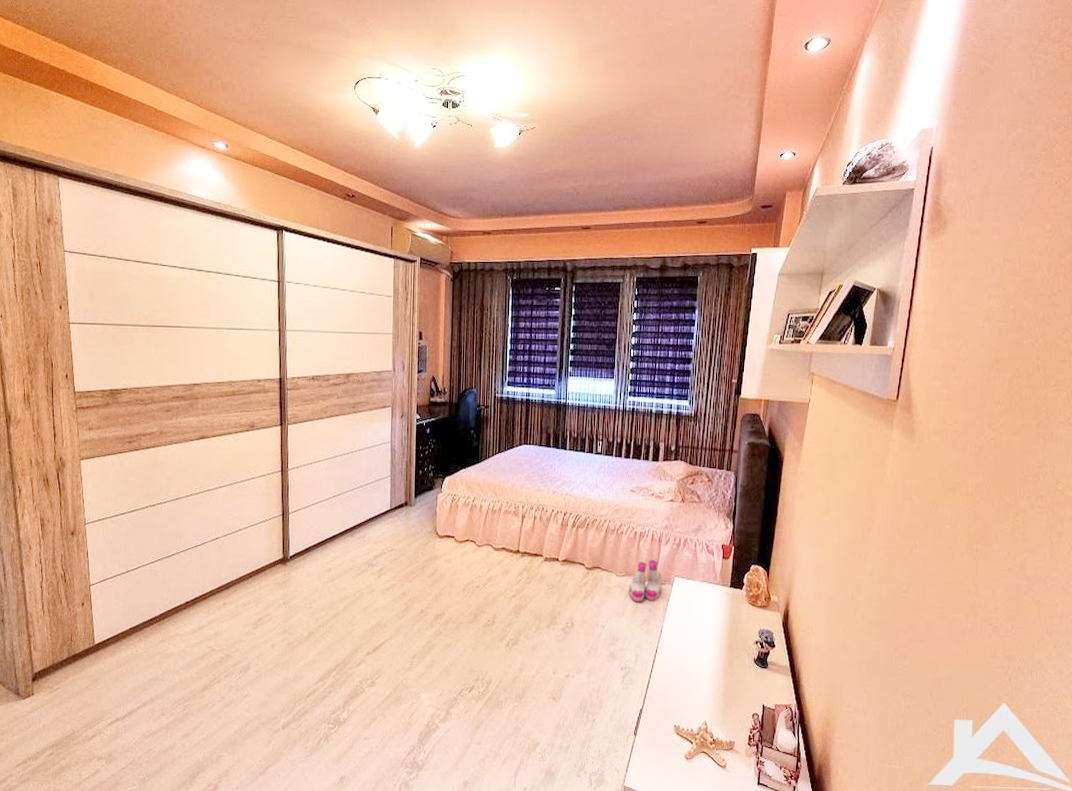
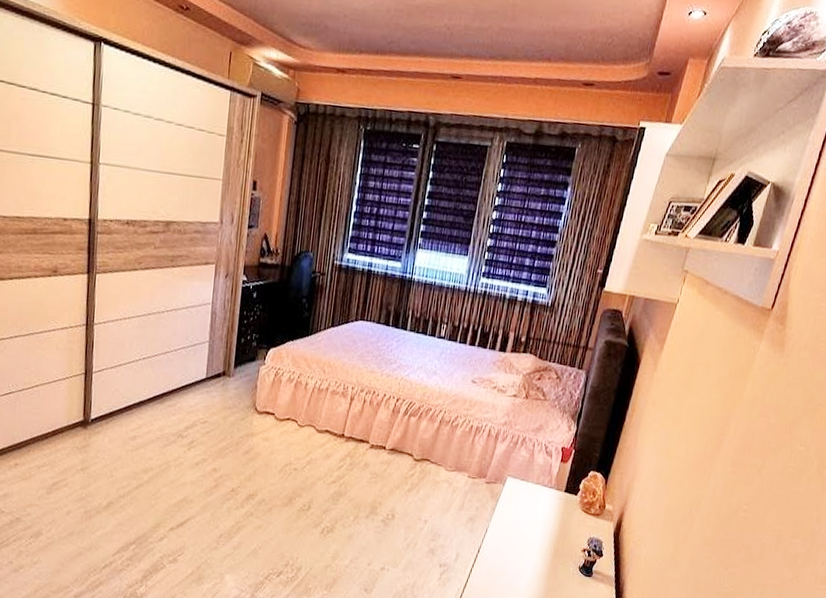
boots: present [628,560,662,602] -> none [456,456,494,500]

